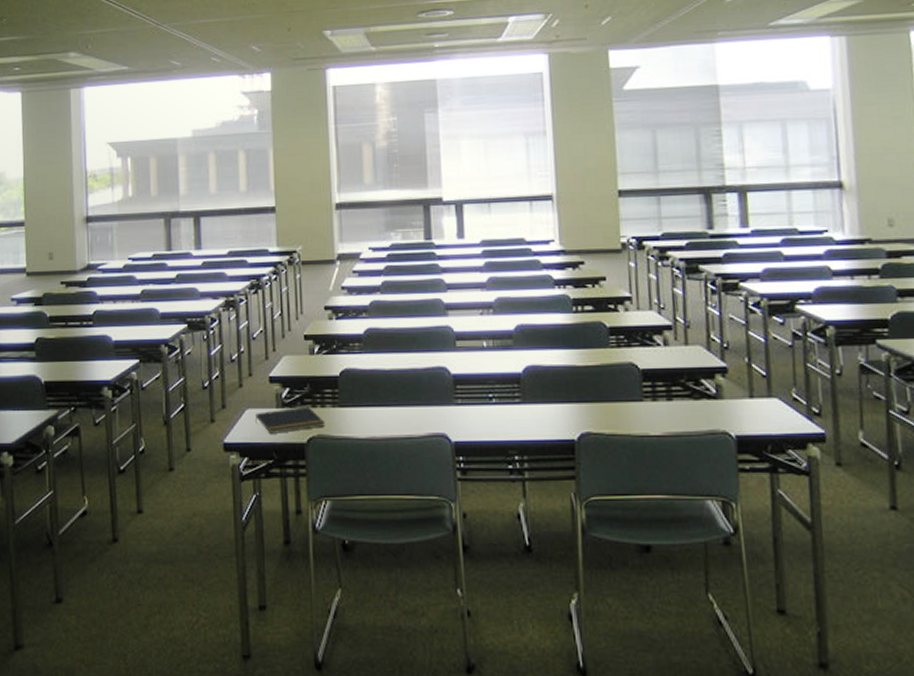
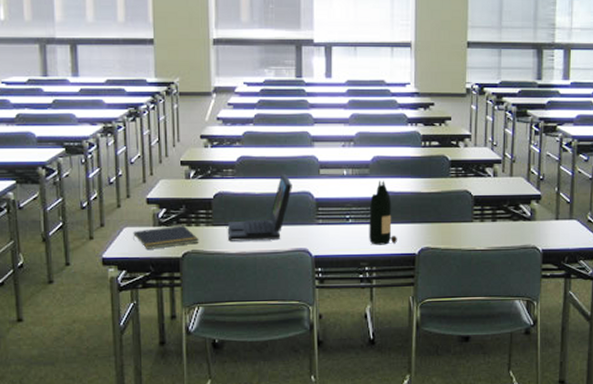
laptop: none [355,348,426,425] -> present [227,174,292,241]
bottle: none [515,352,551,430] -> present [369,180,397,245]

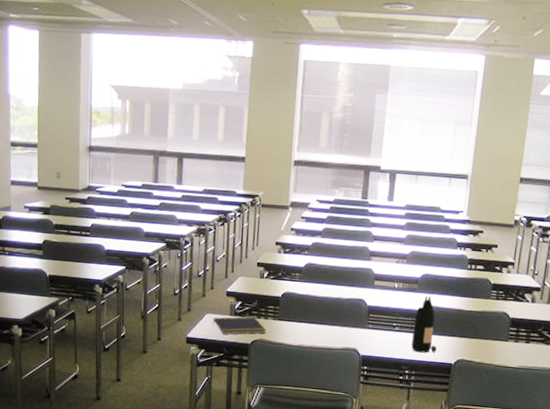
laptop: present [227,174,292,241] -> none [290,282,349,338]

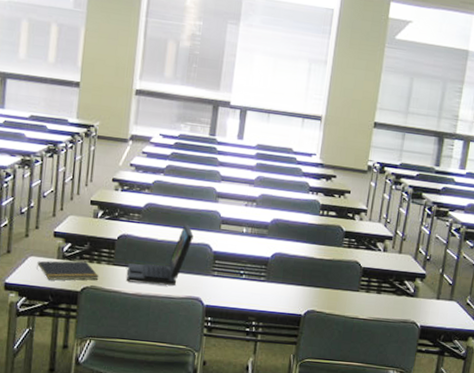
laptop: none [290,282,349,338] -> present [127,225,194,286]
bottle: present [411,295,437,353] -> none [259,241,286,303]

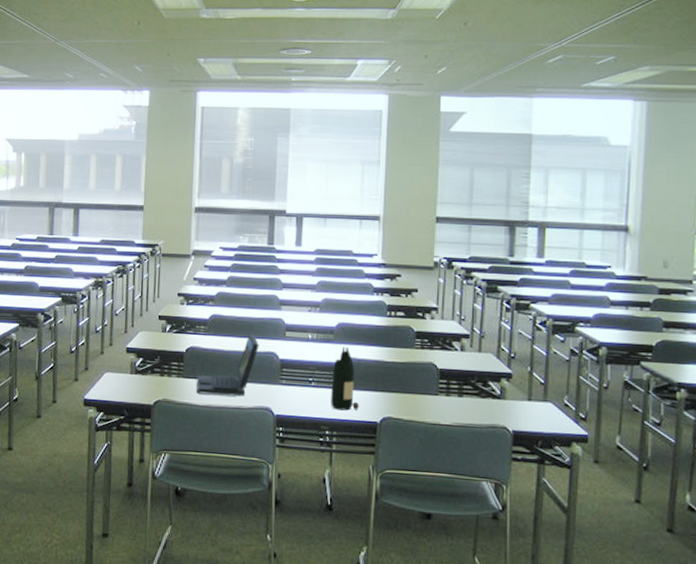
notepad: present [37,260,99,281] -> none [112,375,170,395]
bottle: none [259,241,286,303] -> present [331,346,359,411]

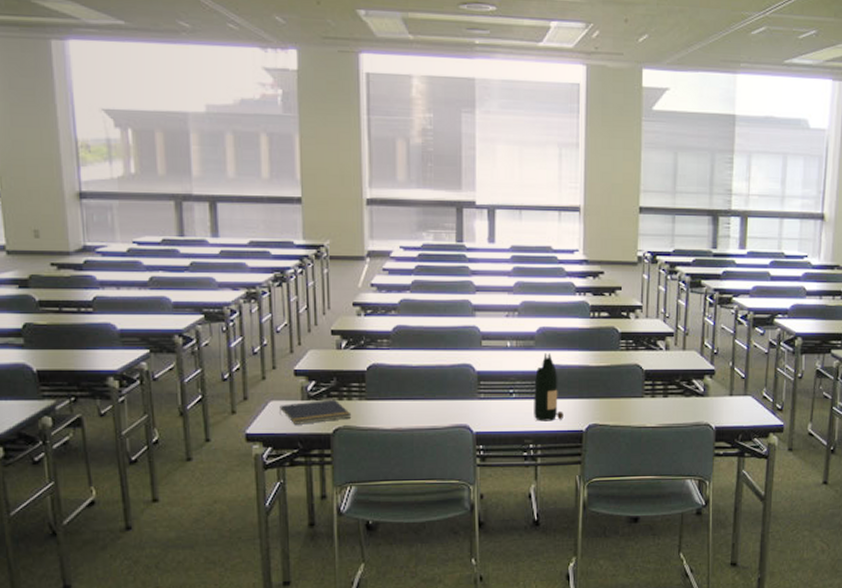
notepad: none [112,375,170,395] -> present [280,399,352,425]
laptop: present [196,334,259,396] -> none [382,346,452,417]

